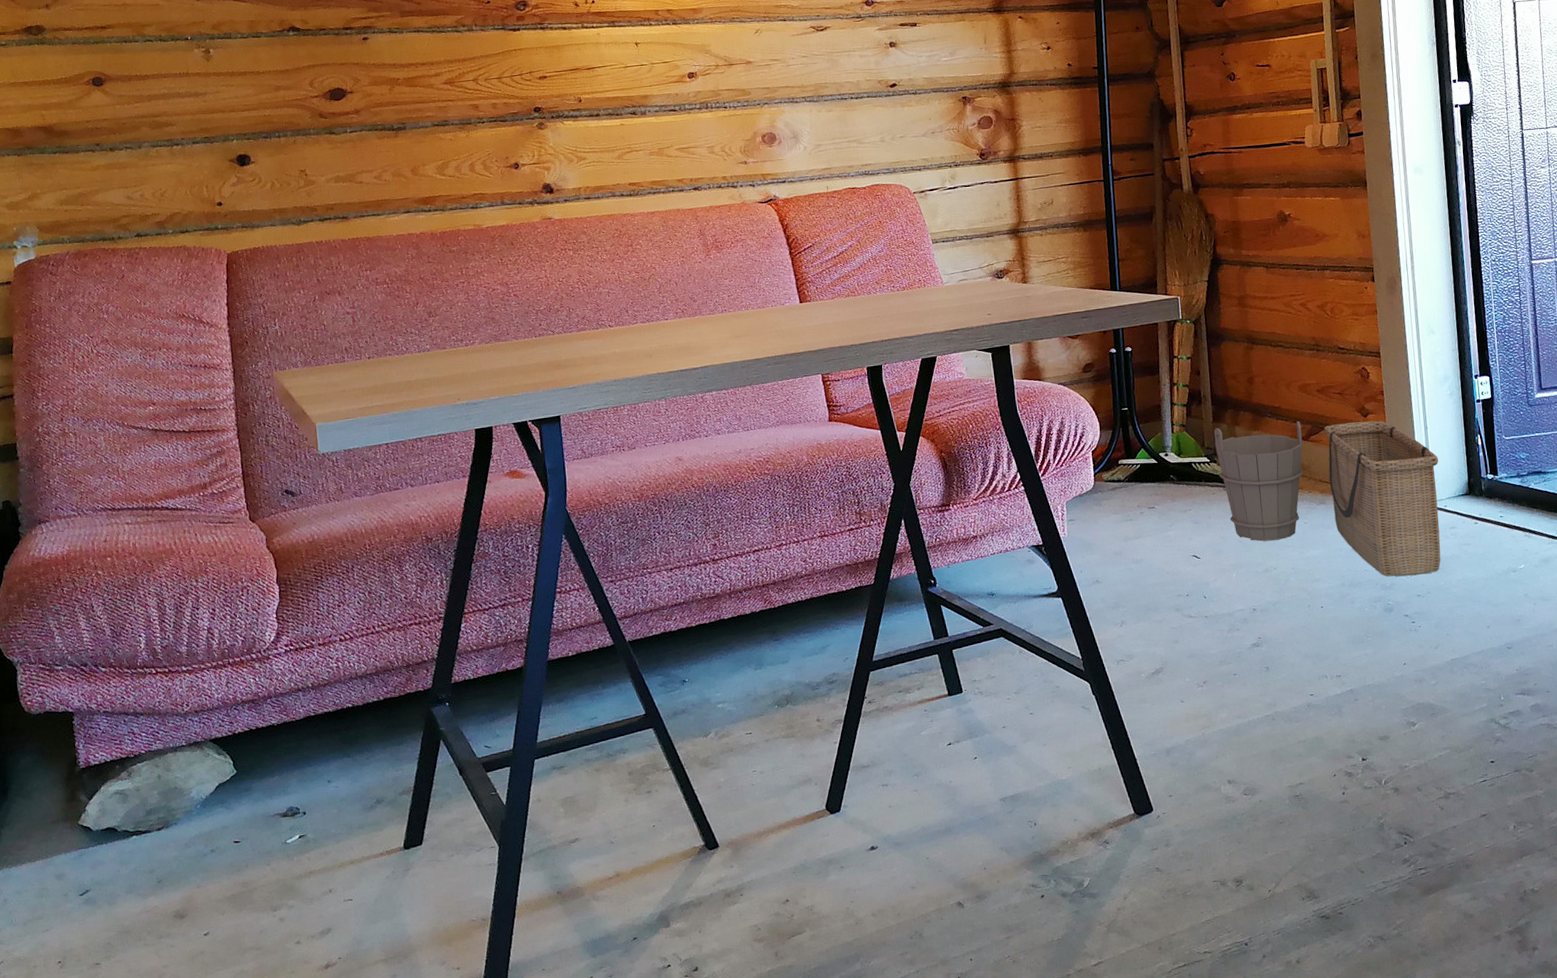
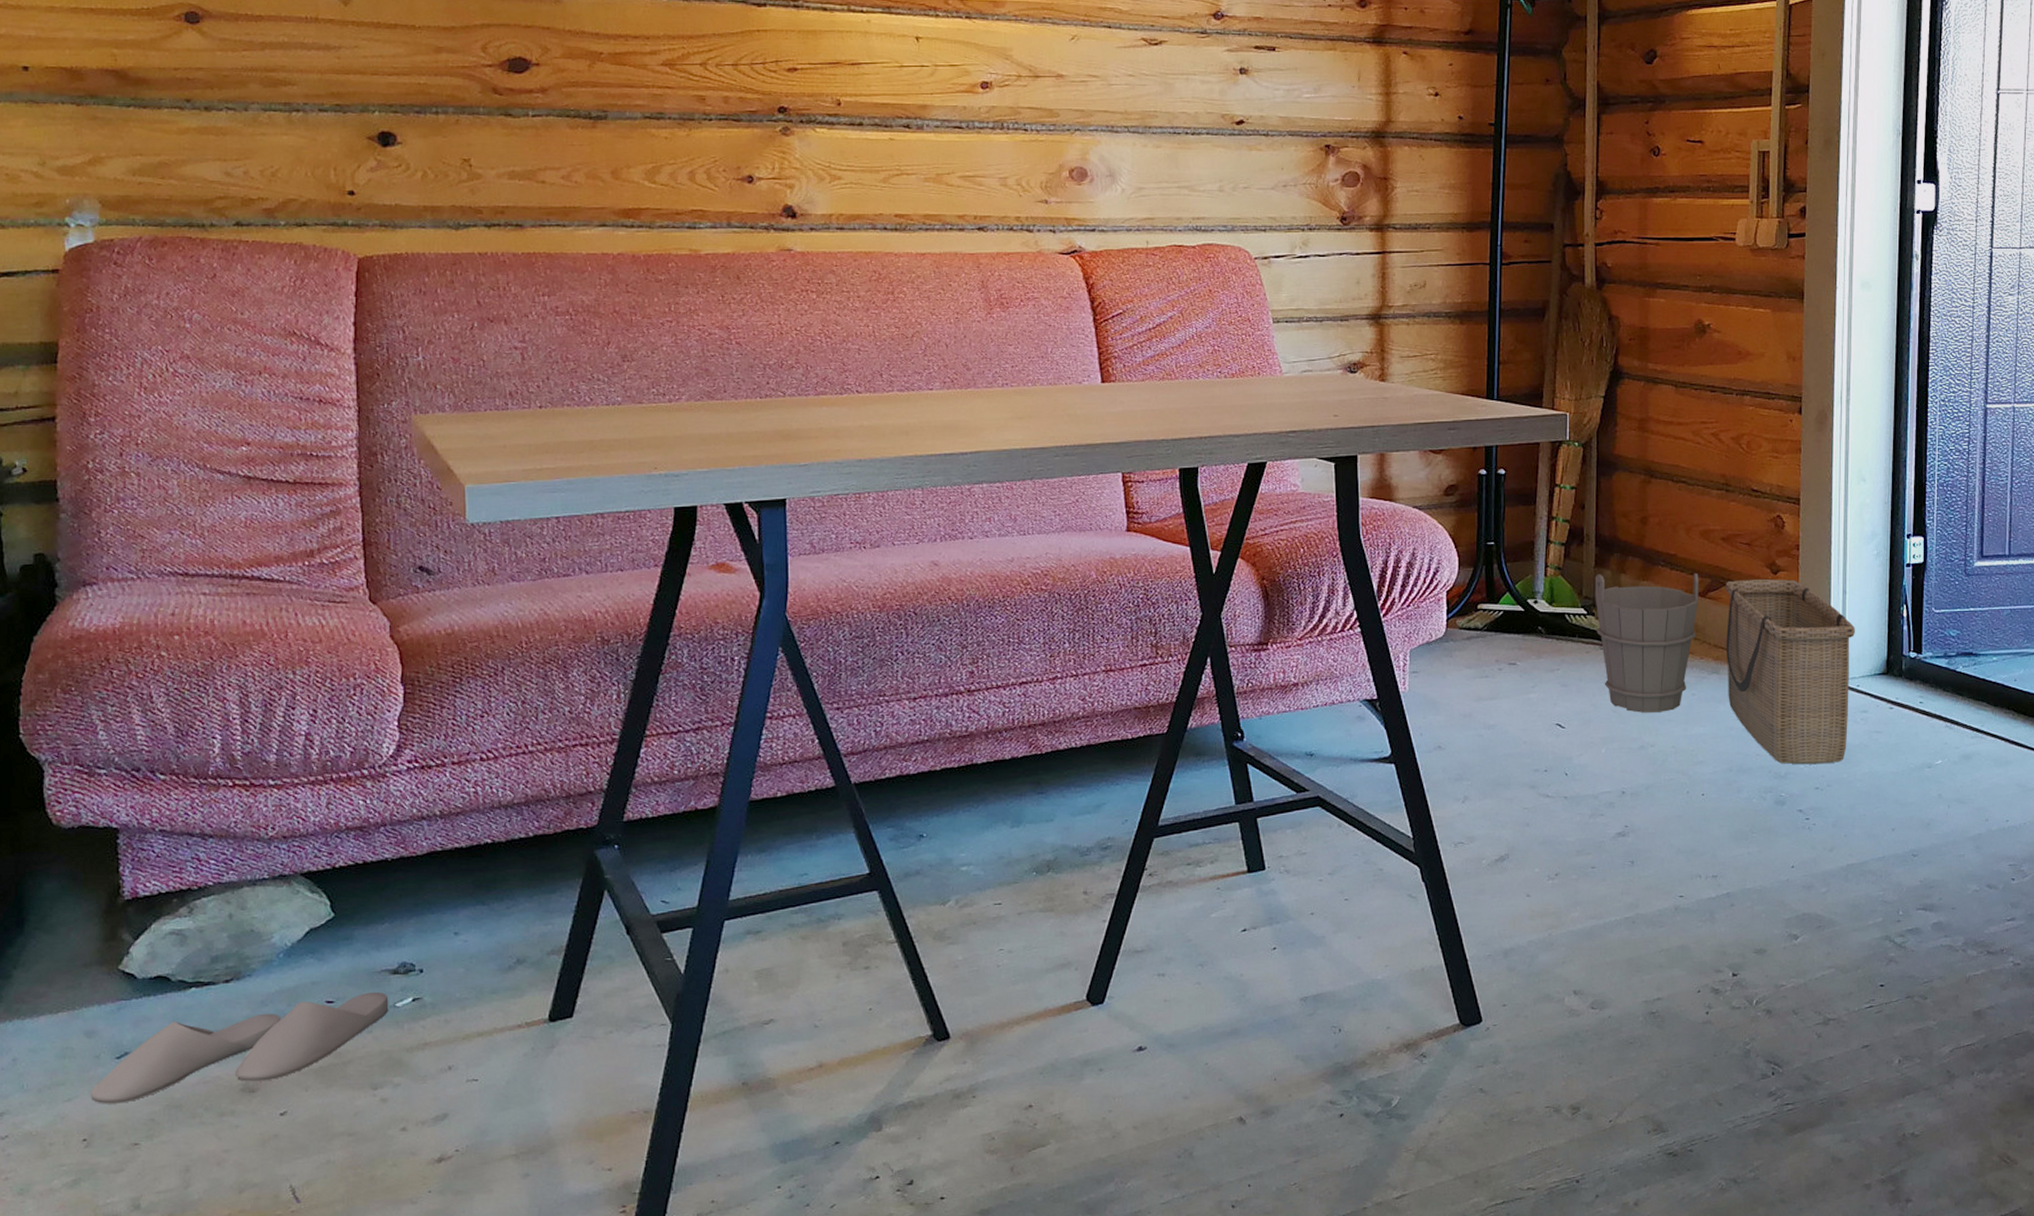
slippers: none [62,831,282,933] -> present [91,991,389,1104]

